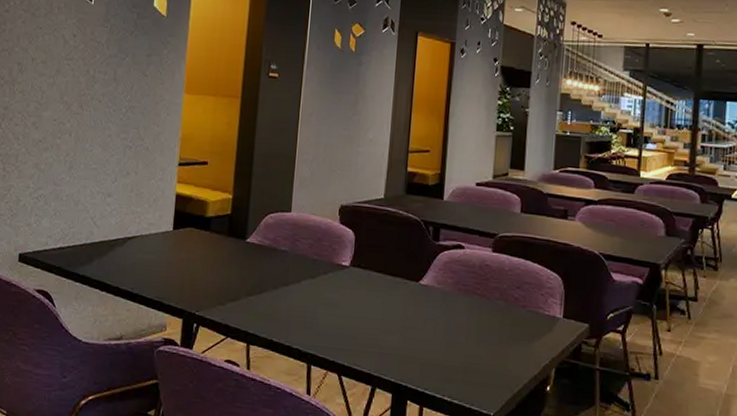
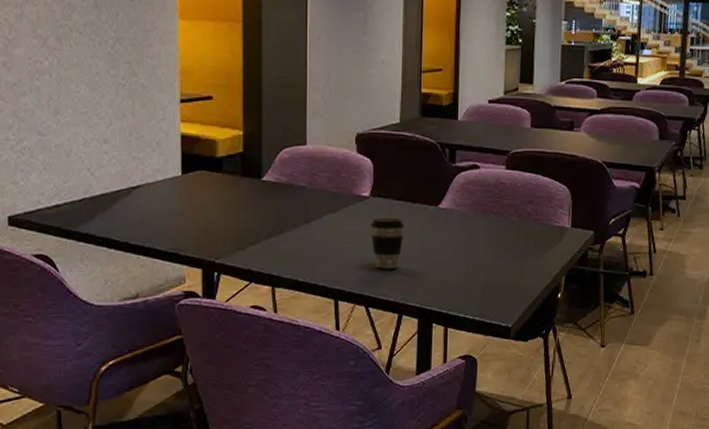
coffee cup: none [348,287,384,340] -> present [370,217,405,269]

